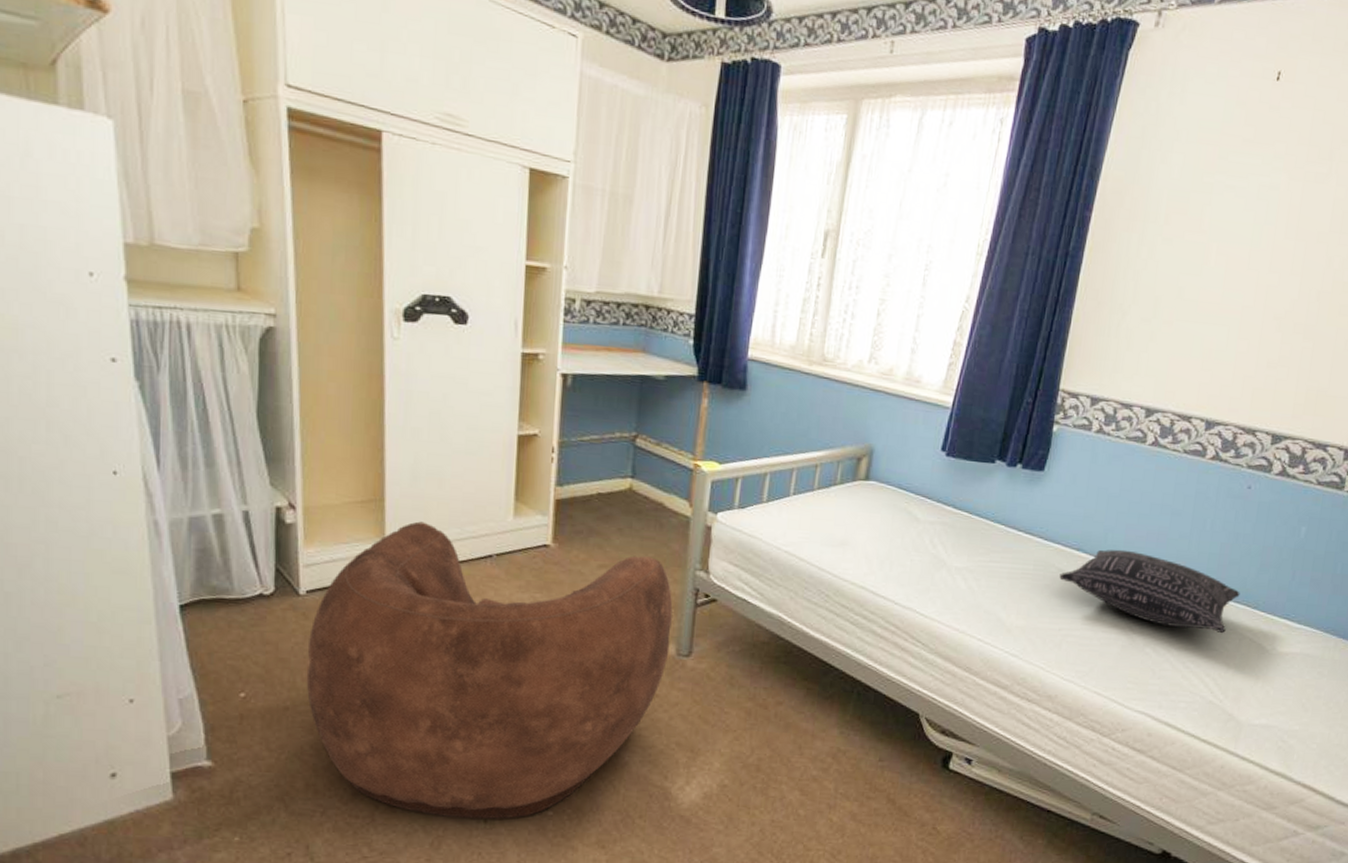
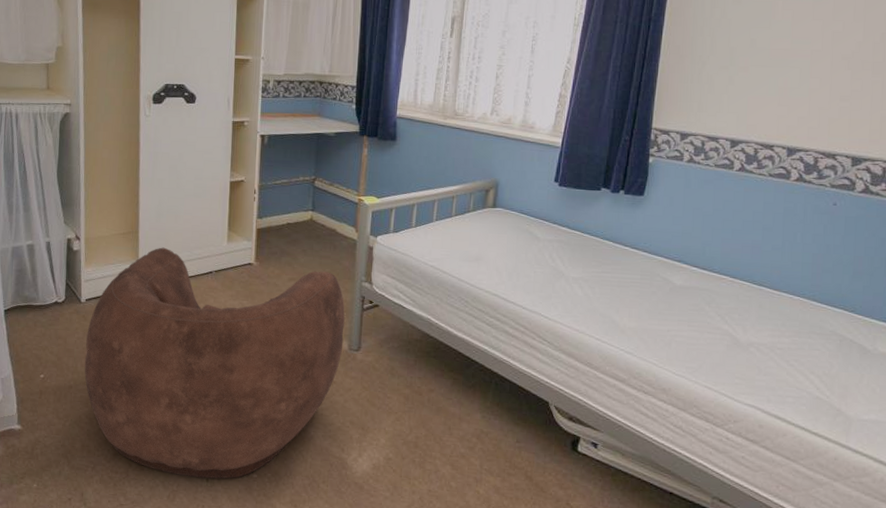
pillow: present [1059,549,1240,634] -> none [664,260,836,335]

